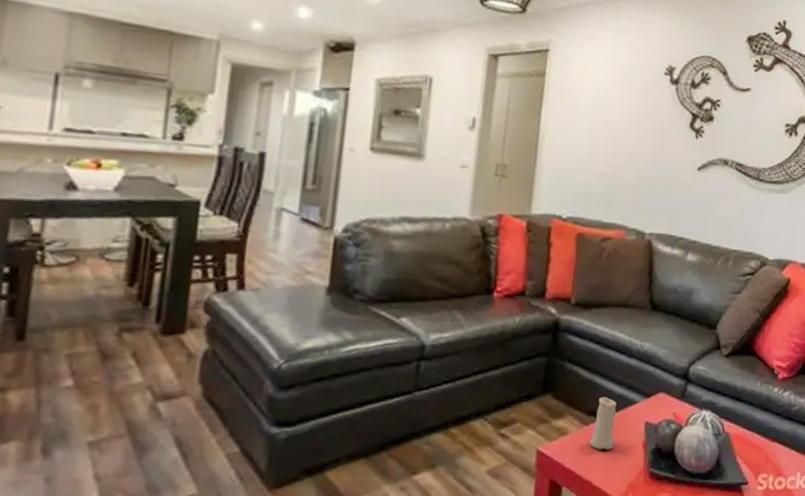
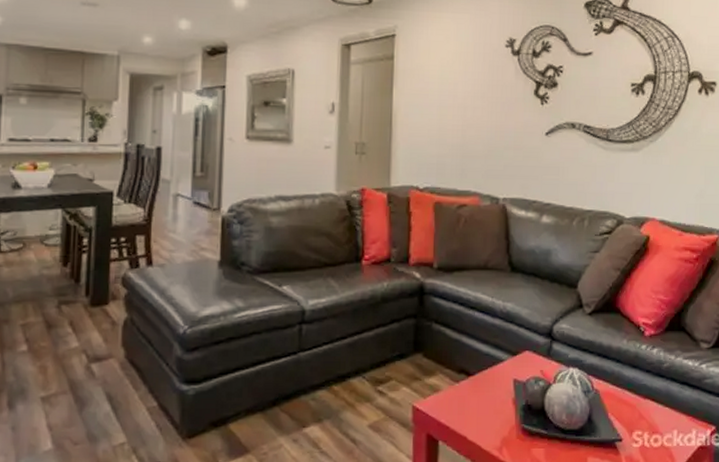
candle: present [590,396,617,450] -> none [461,354,486,406]

